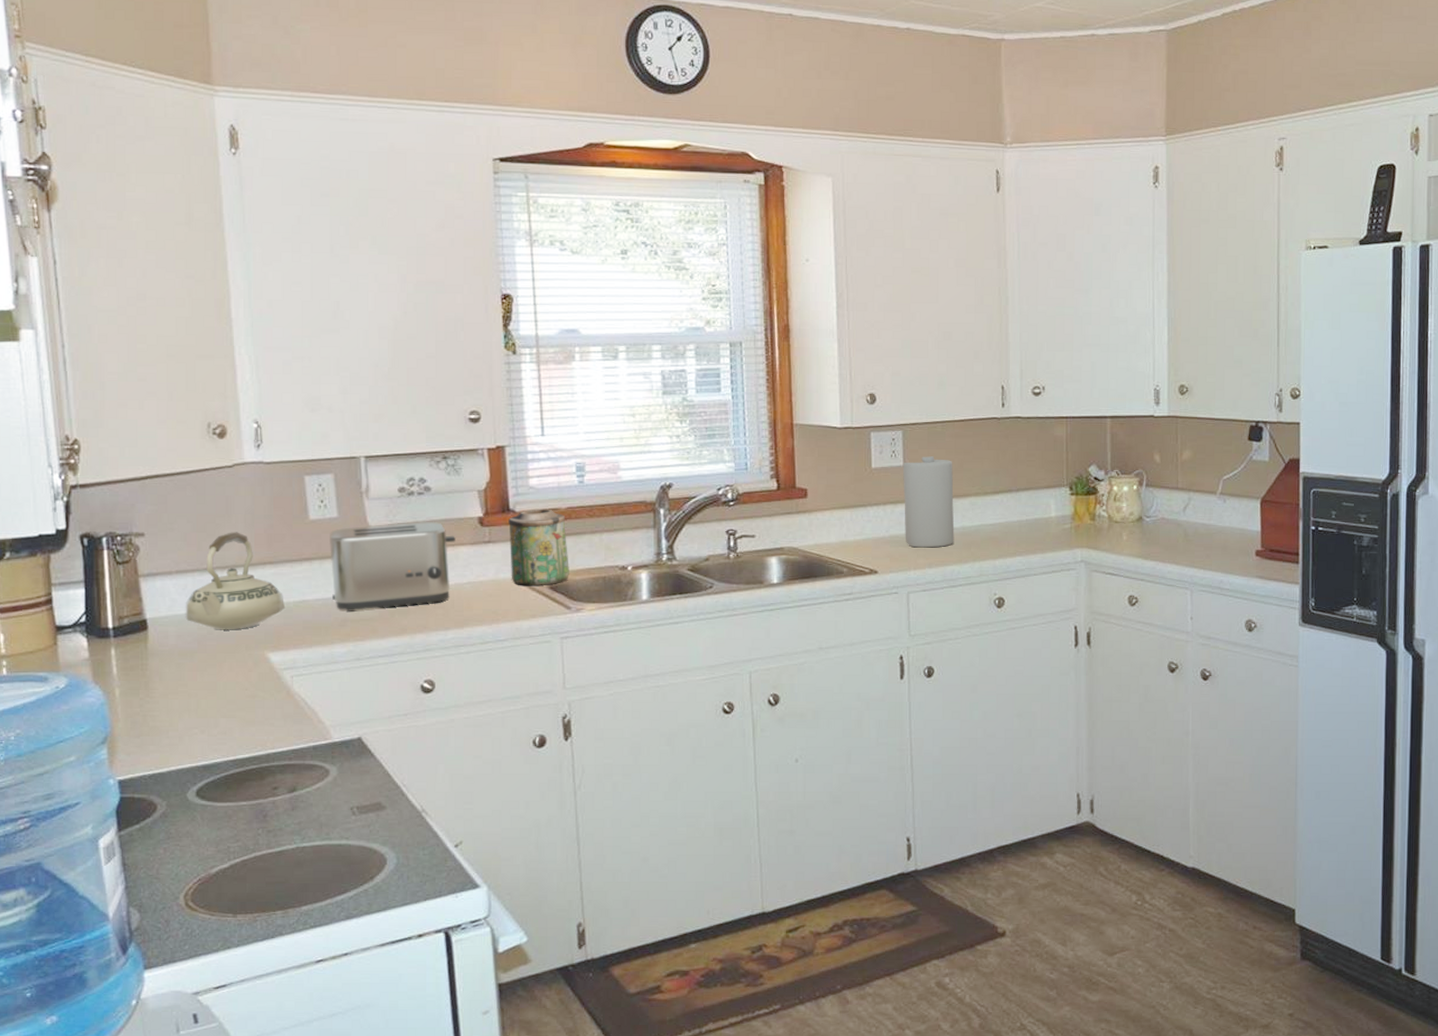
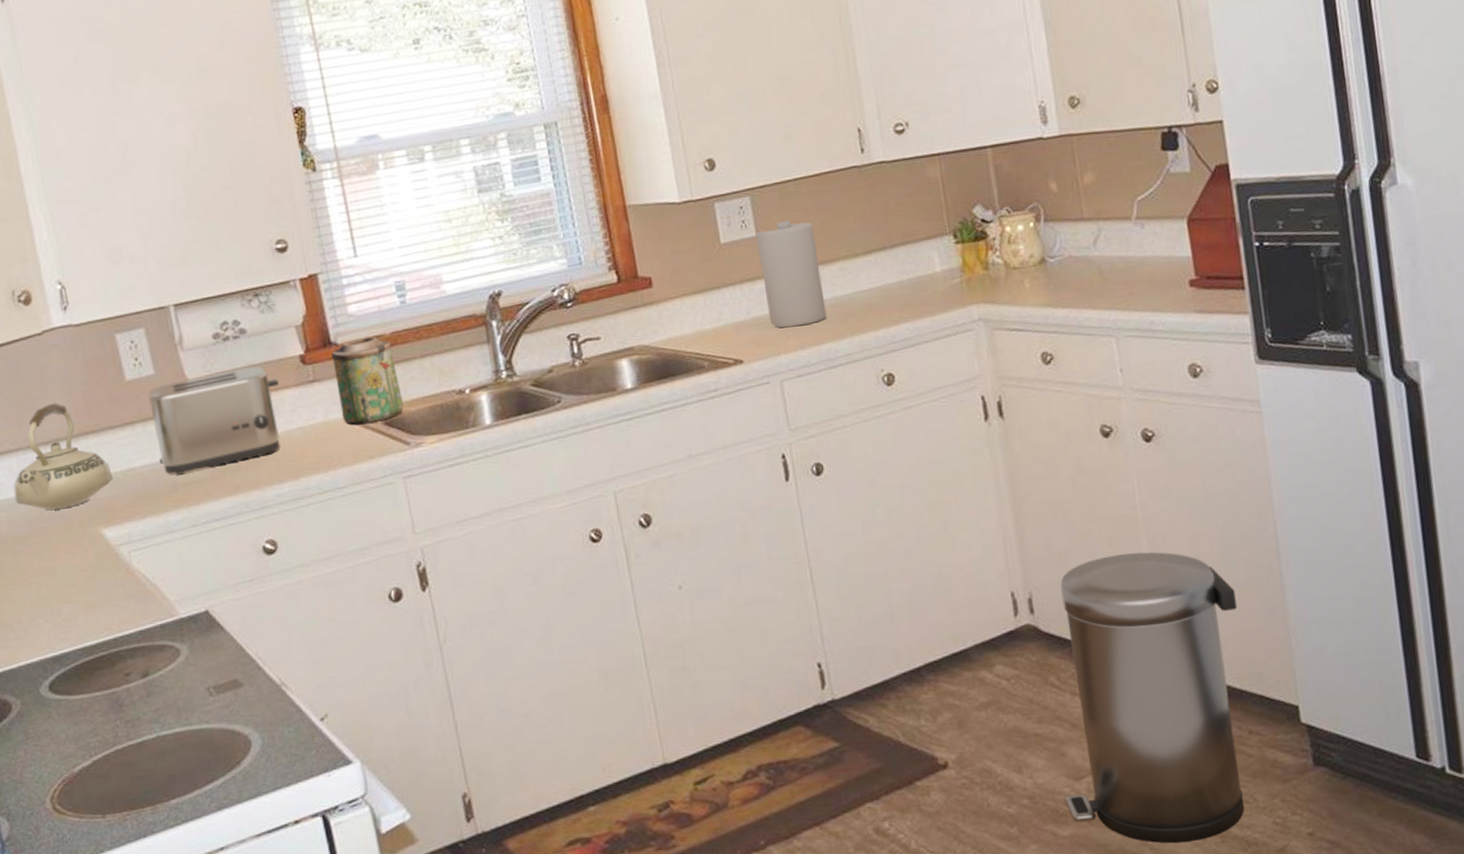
pedal bin: none [1098,771,1258,1013] -> present [1060,551,1244,843]

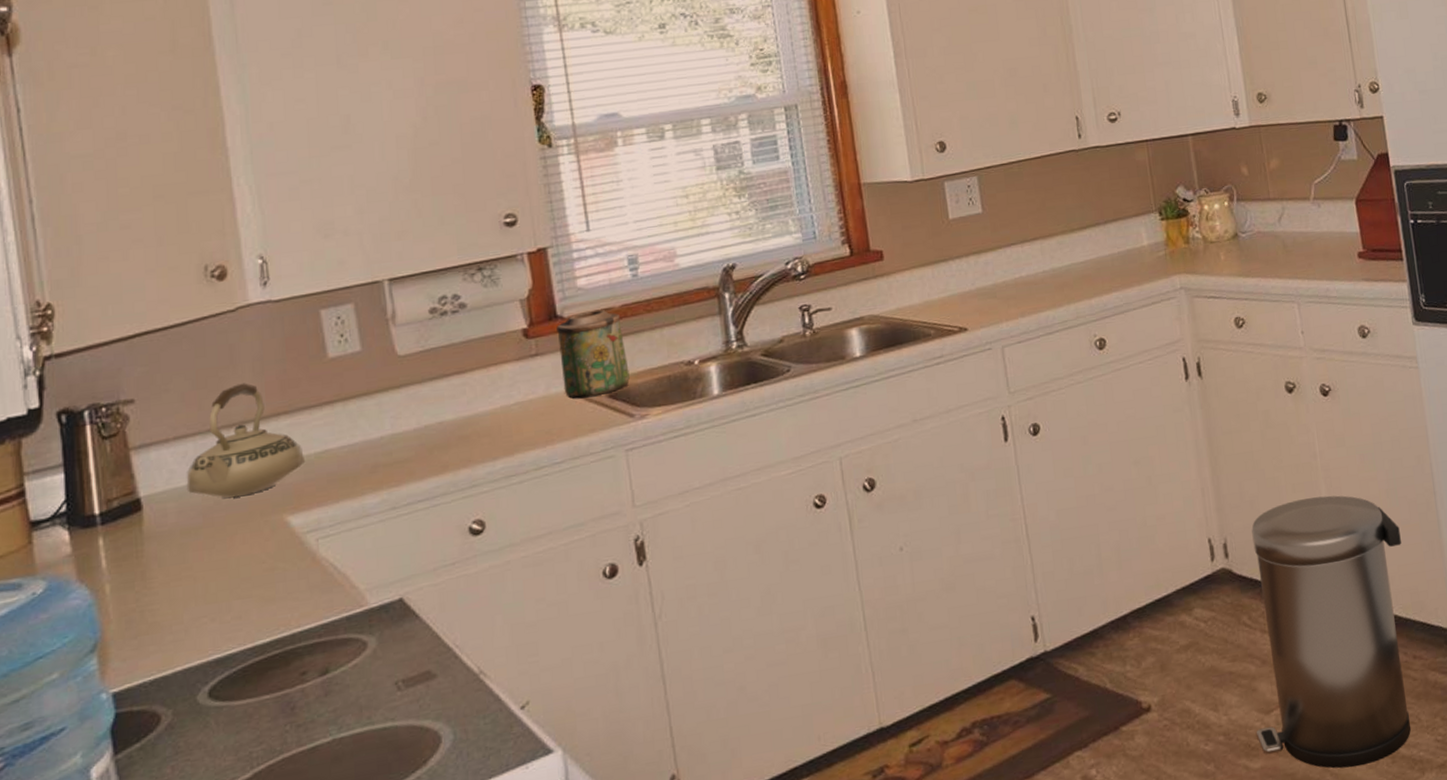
toaster: present [148,366,280,475] -> none [353,340,498,456]
paper towel holder: present [756,220,827,328] -> none [982,198,1046,298]

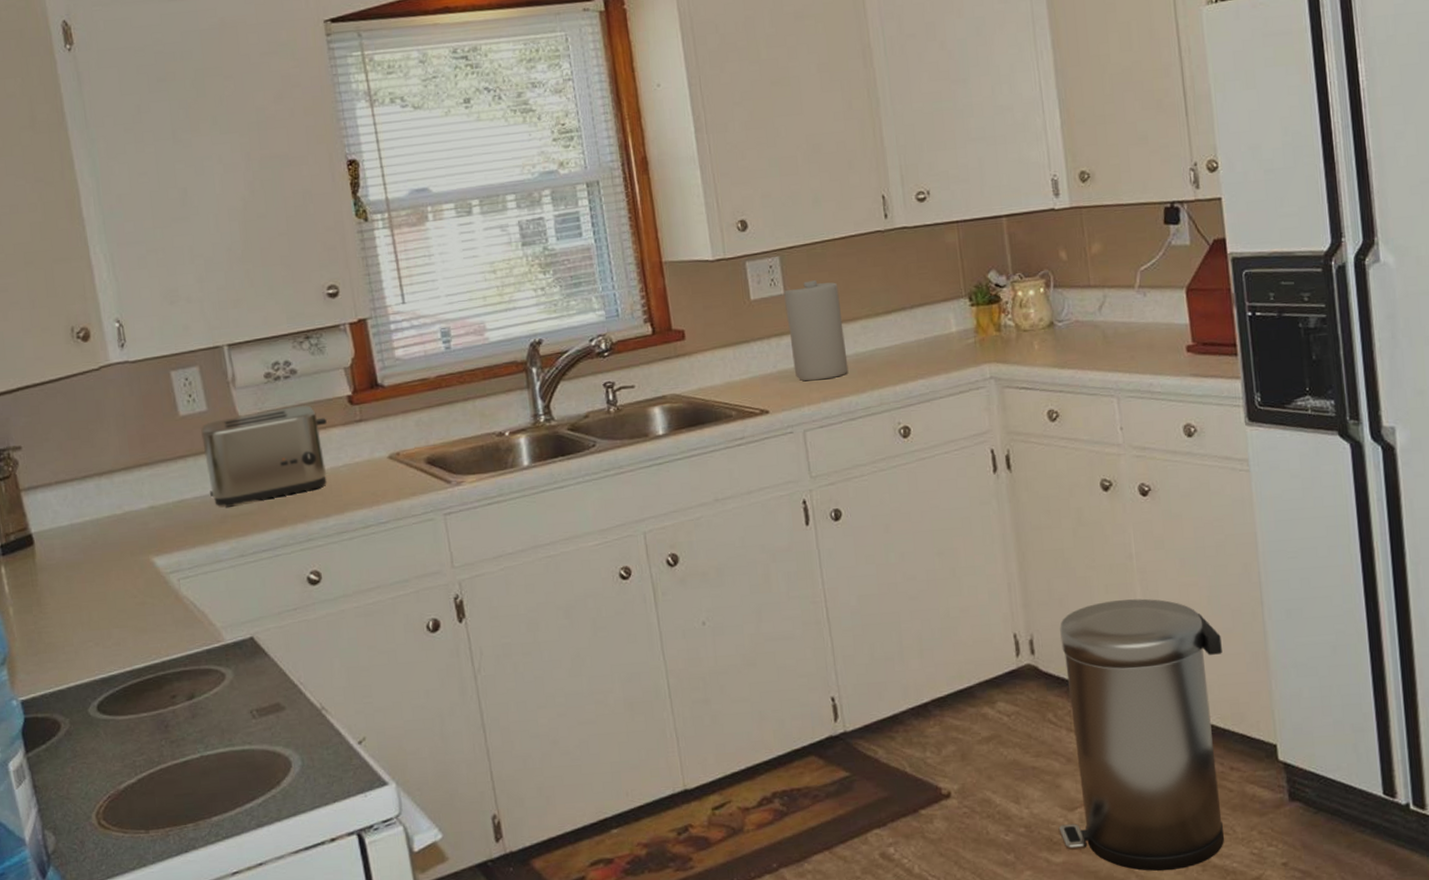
teakettle: present [186,383,306,499] -> none [67,436,166,539]
toaster: none [353,340,498,456] -> present [201,405,327,507]
canister: present [556,309,630,399] -> none [378,379,446,464]
paper towel holder: none [982,198,1046,298] -> present [784,280,849,382]

